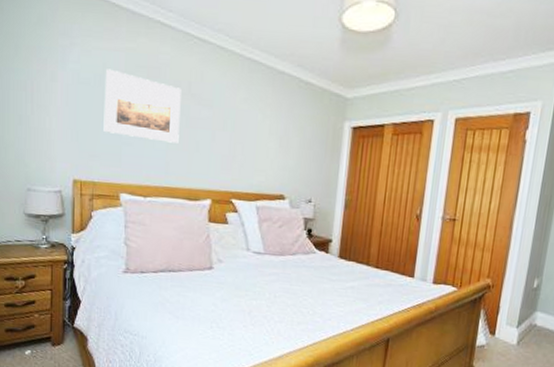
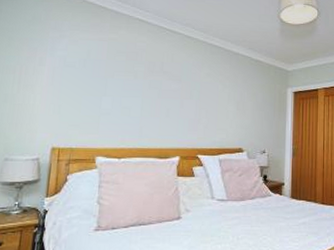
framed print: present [103,69,181,143] -> none [84,54,155,111]

